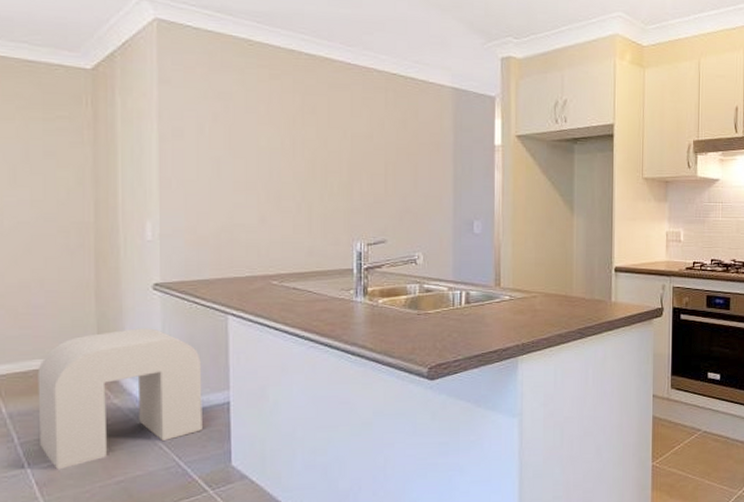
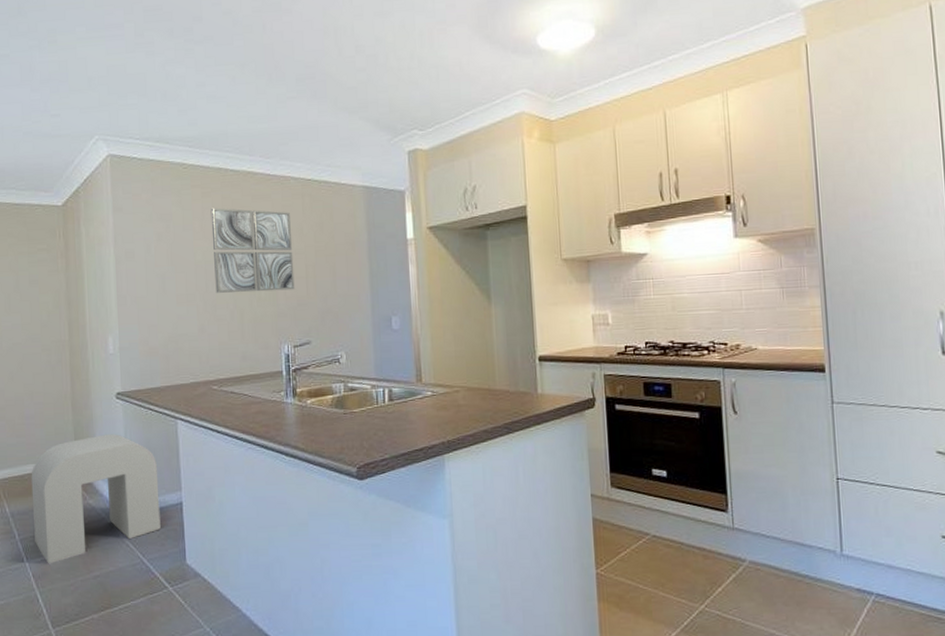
wall art: none [279,92,372,186] -> present [210,207,295,293]

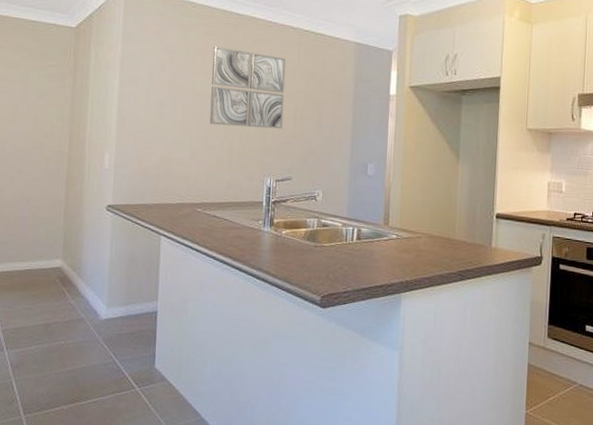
stool: present [31,434,161,564] -> none [16,242,138,356]

